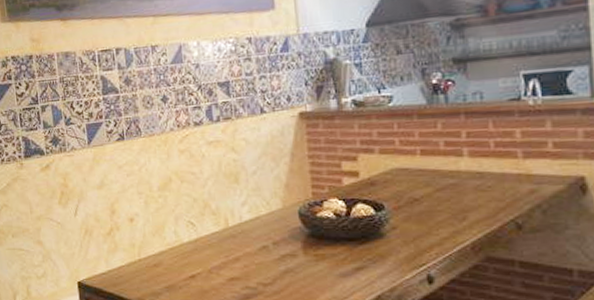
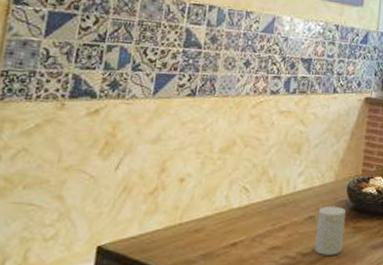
cup: none [272,234,306,285] -> present [314,205,346,255]

